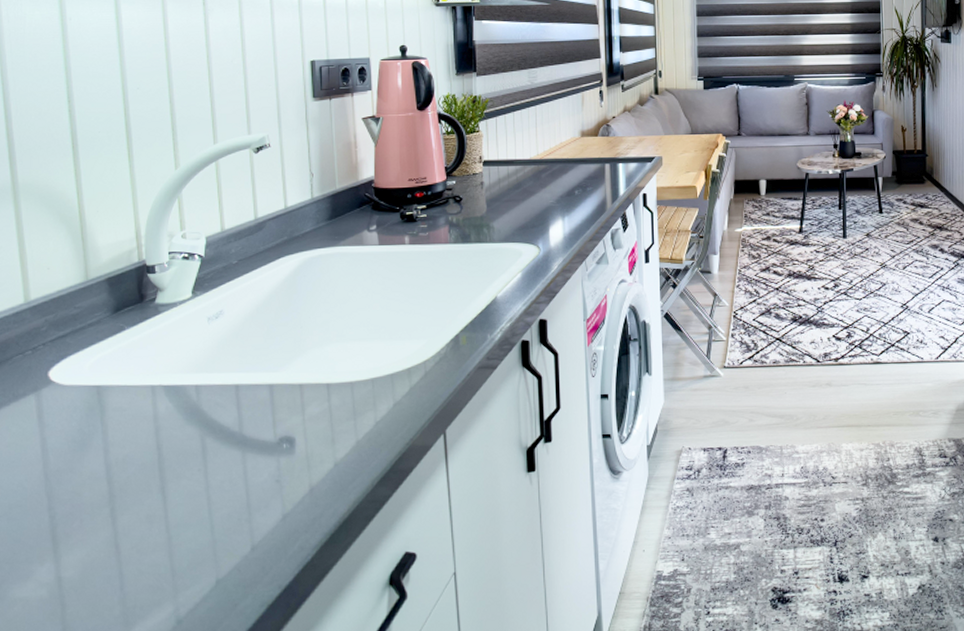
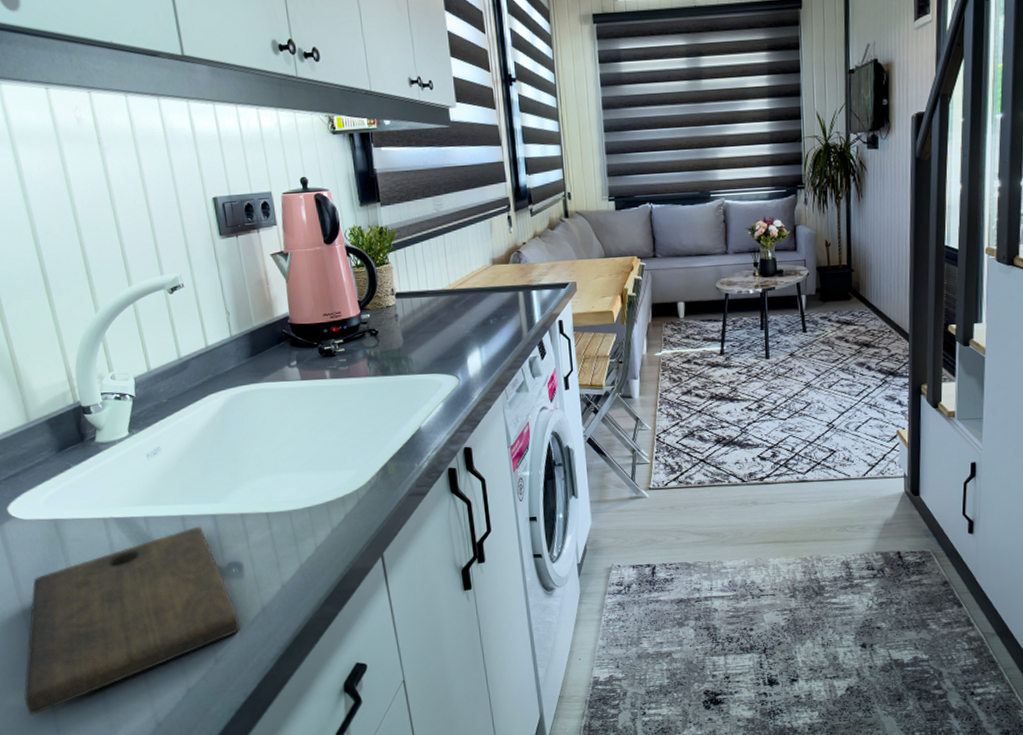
cutting board: none [31,396,284,609] -> present [24,526,241,715]

